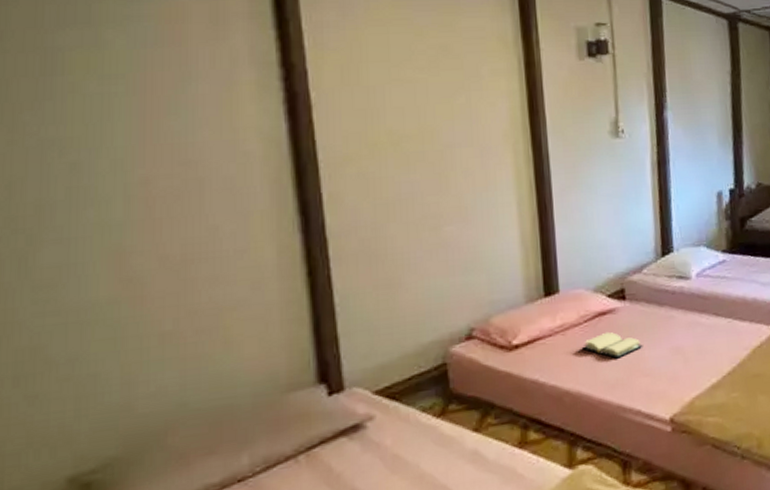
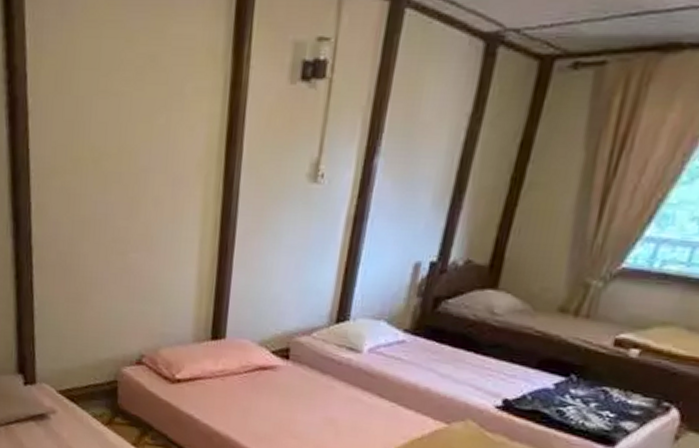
book: present [581,331,643,359] -> none [237,386,297,415]

